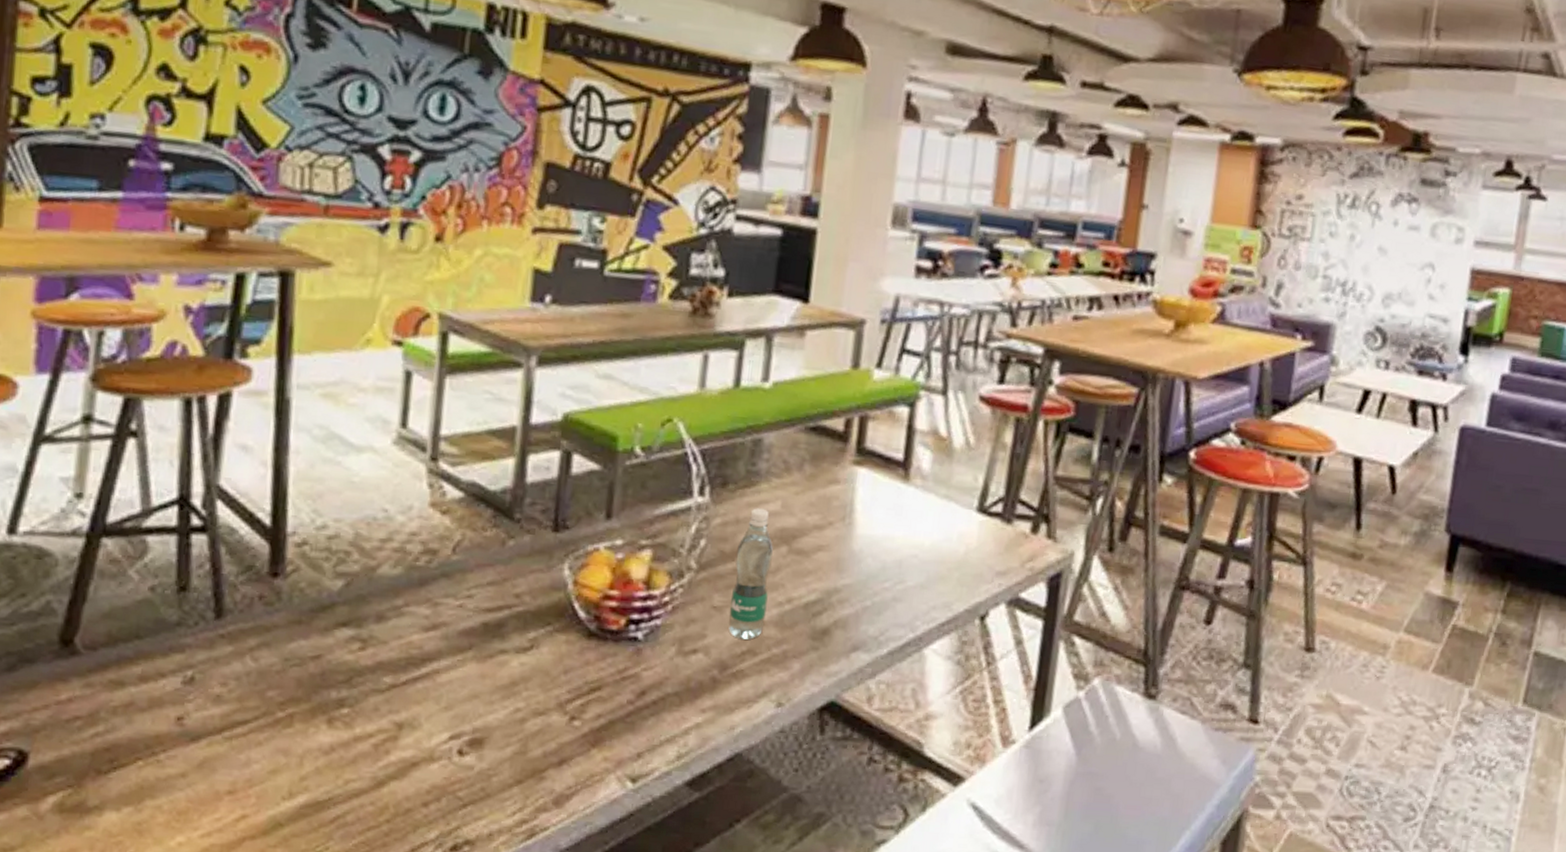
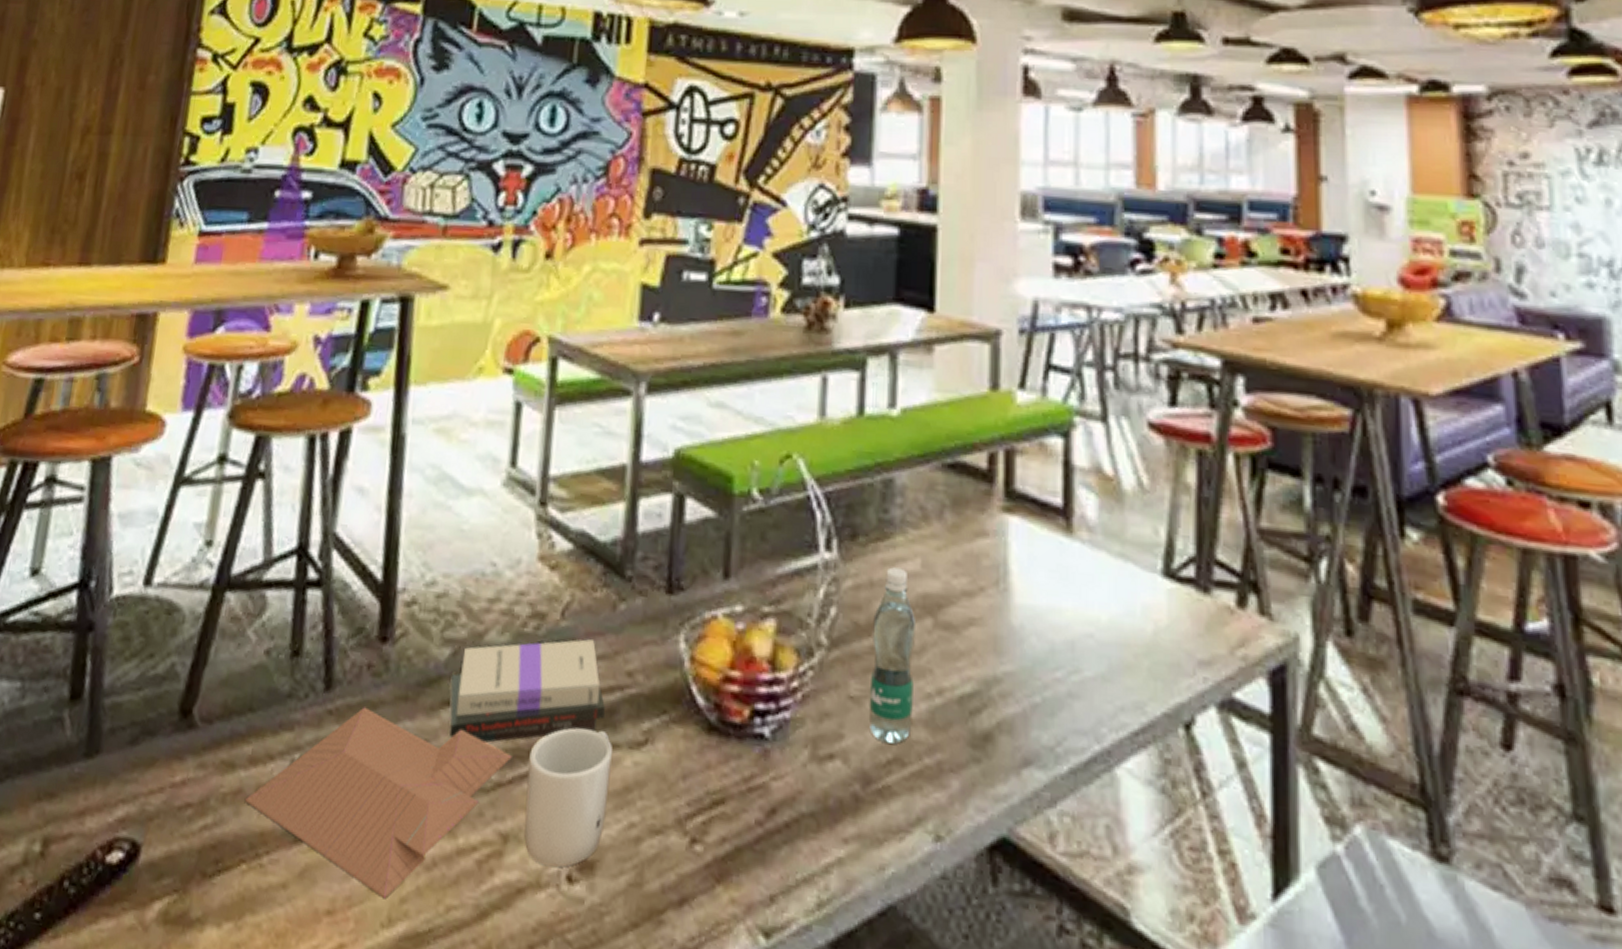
papers: none [137,630,406,779] -> present [244,707,512,899]
books: none [343,569,494,654] -> present [449,639,605,743]
mug: none [417,639,501,745] -> present [524,727,613,868]

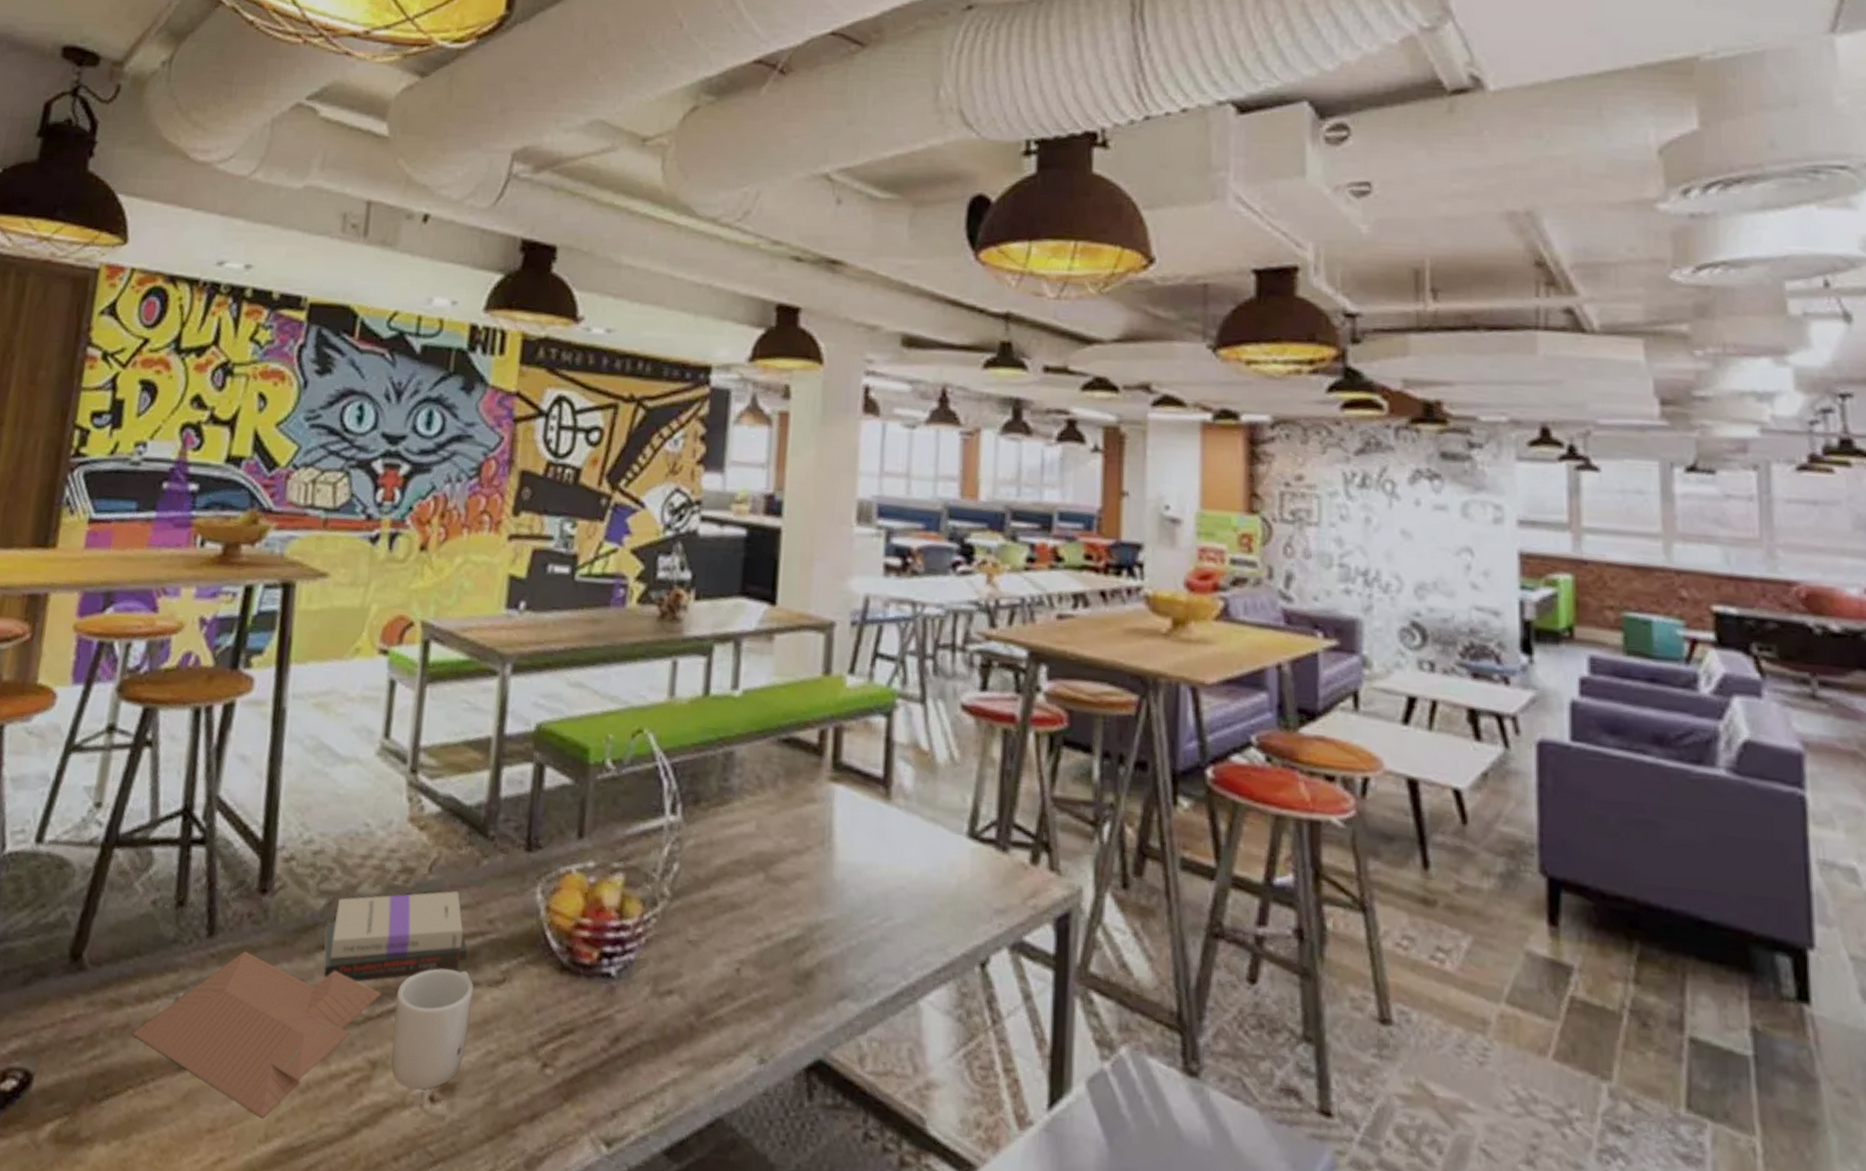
bottle: present [868,567,915,745] -> none [704,829,749,982]

